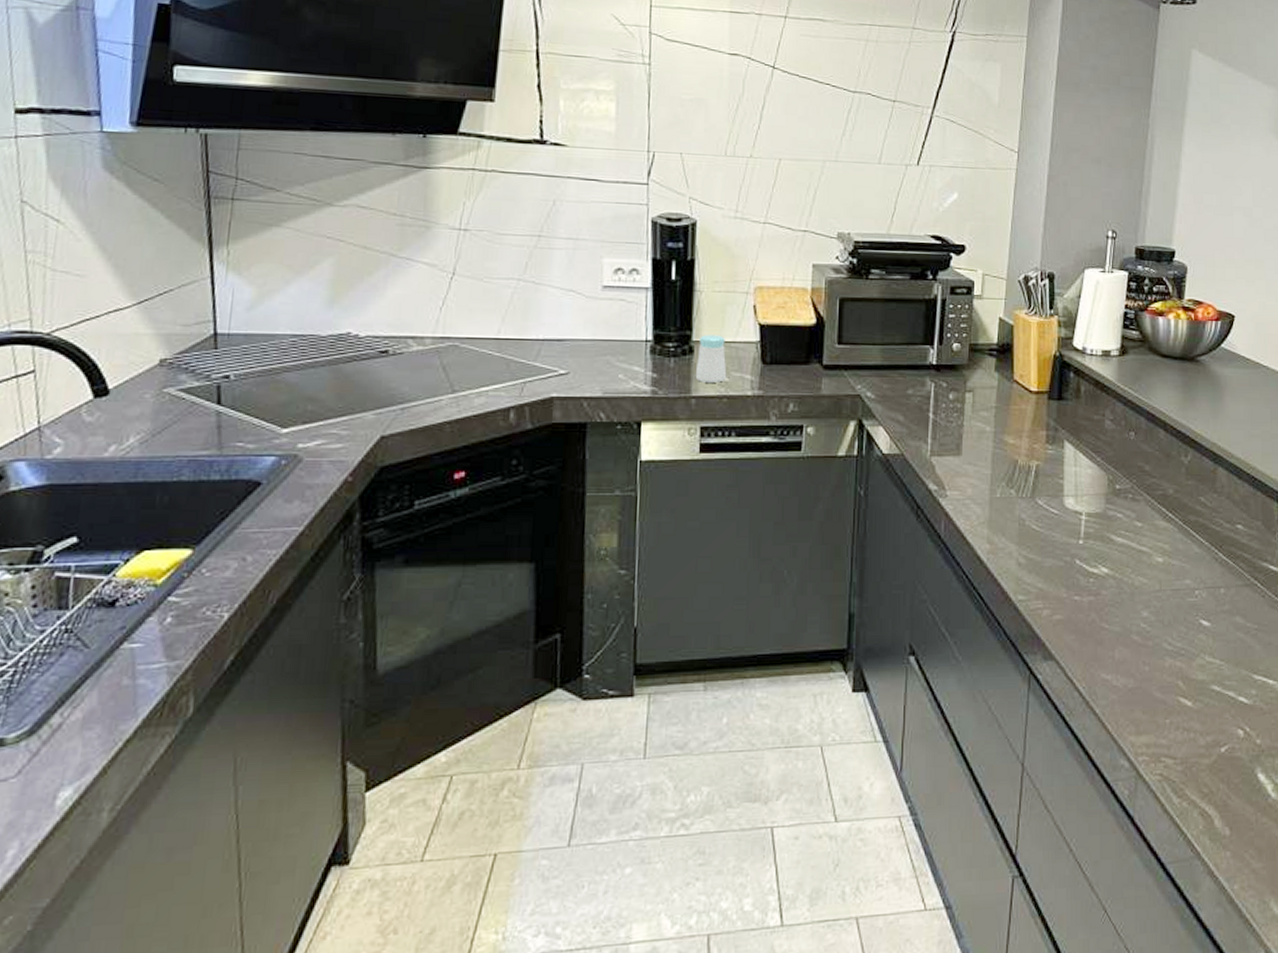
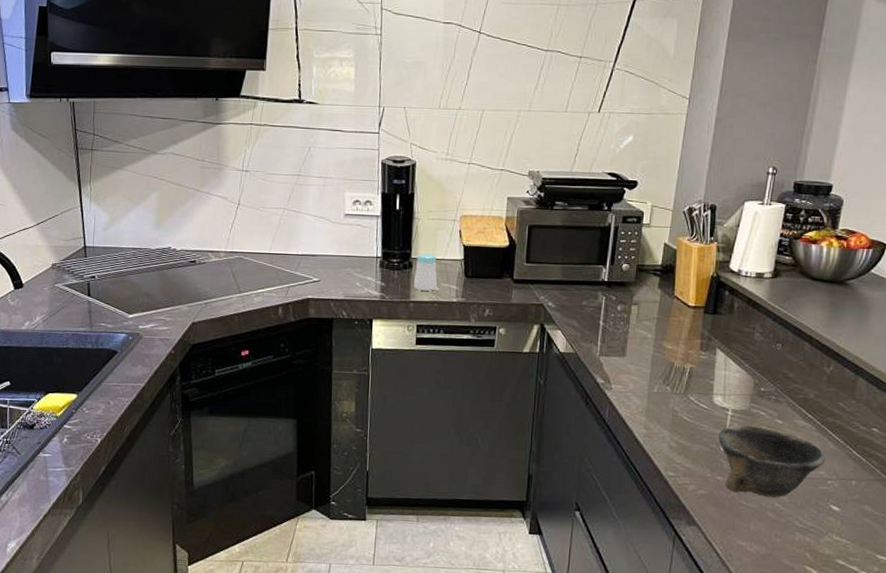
bowl: none [1073,530,1192,616] -> present [718,424,826,498]

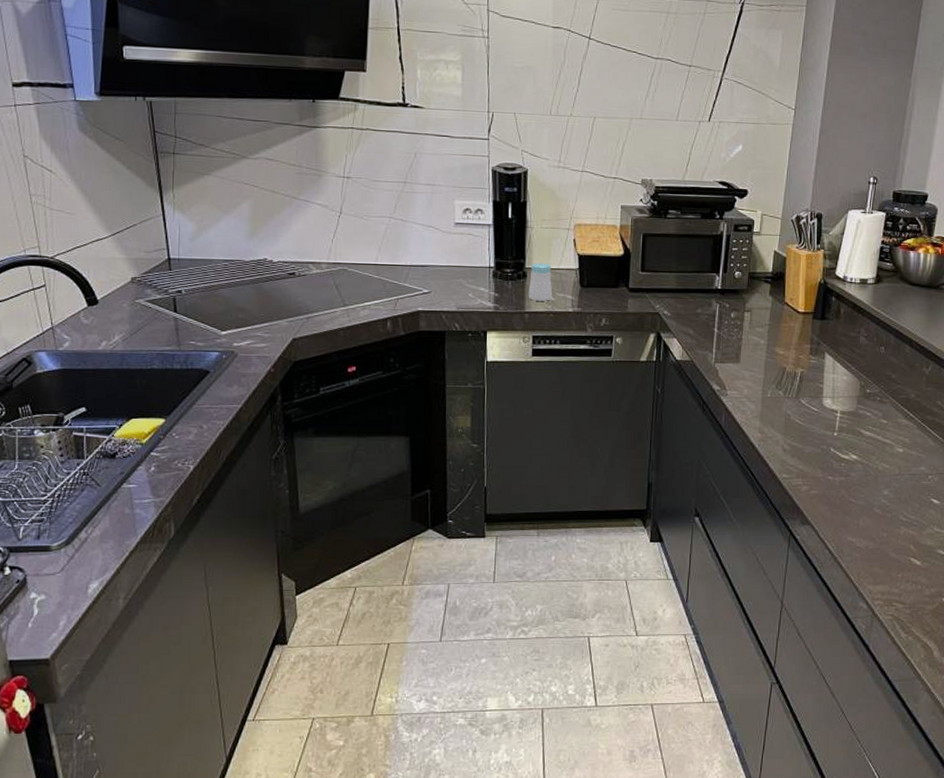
bowl: present [718,424,826,498] -> none [828,425,927,494]

